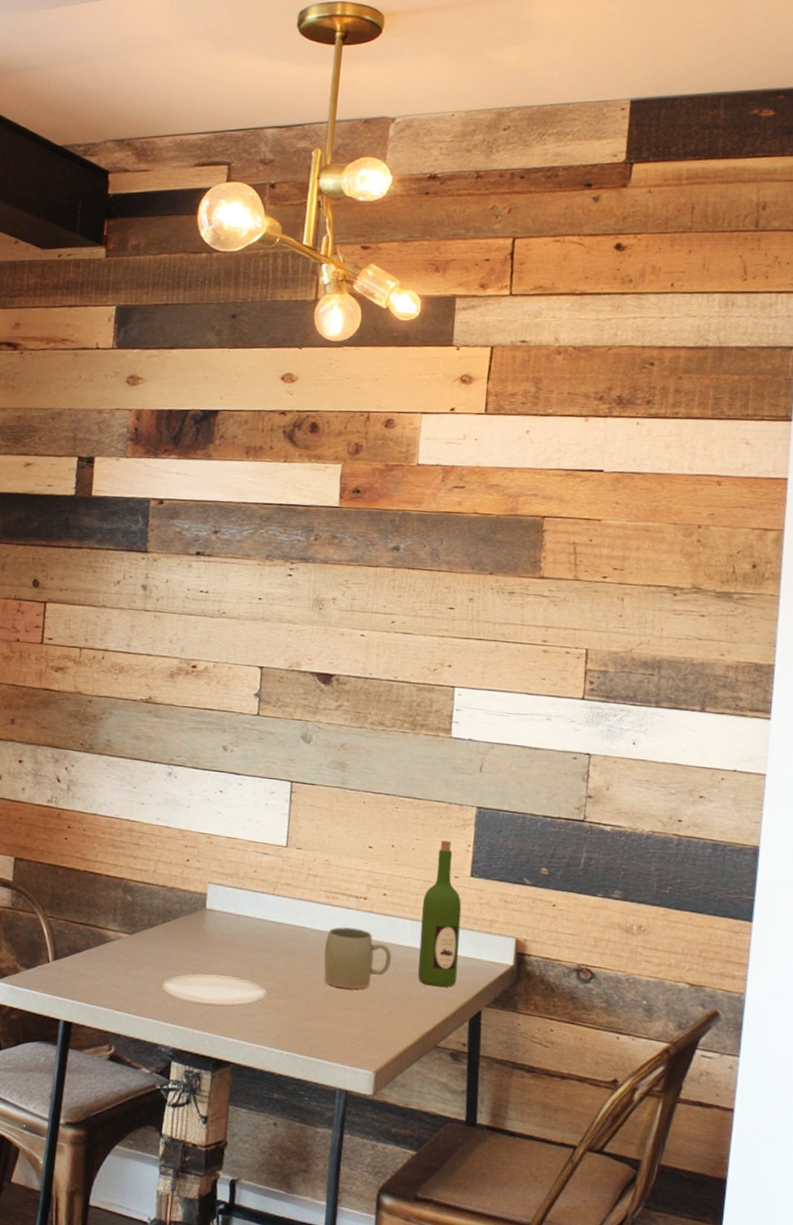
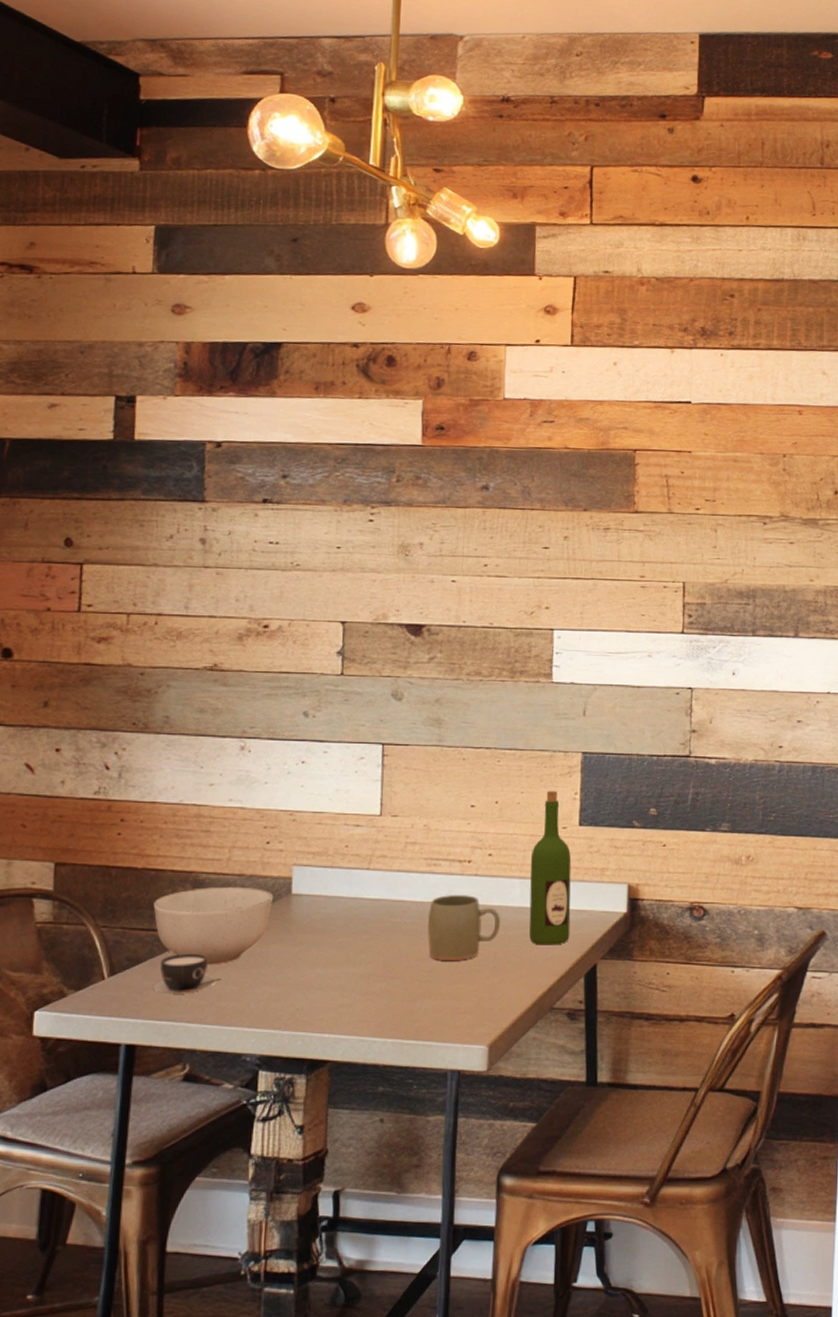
teacup: none [87,949,144,985] -> present [152,954,222,994]
bowl: none [91,893,191,963] -> present [153,886,274,965]
plate: present [162,973,266,1007] -> none [243,966,365,1001]

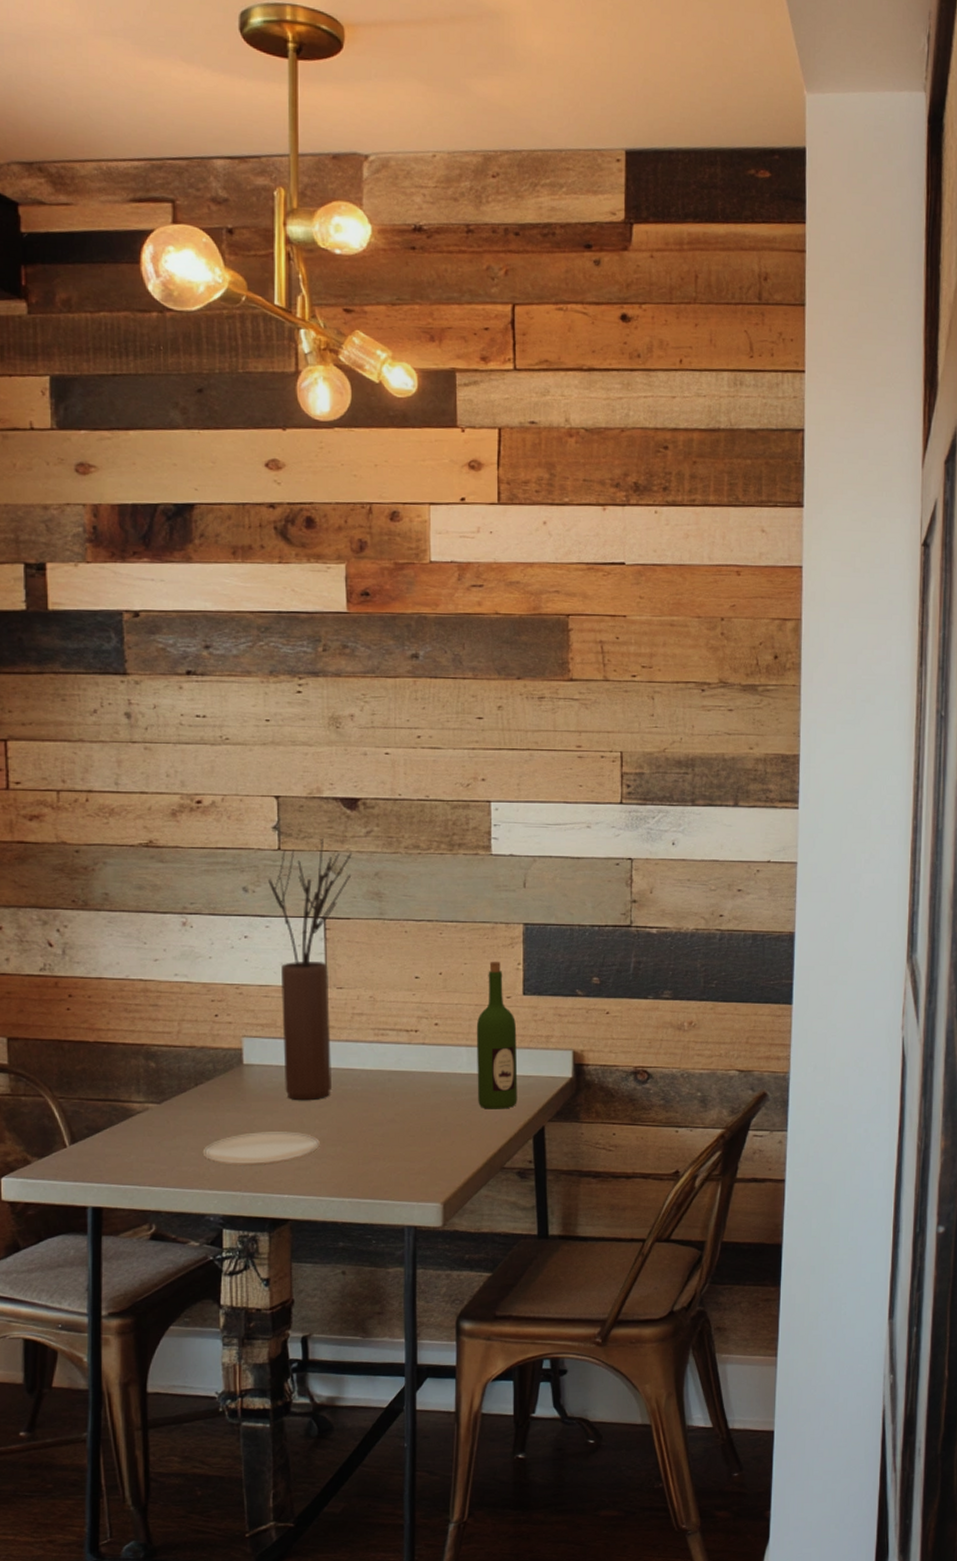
teacup: present [152,954,222,994] -> none [114,1122,181,1160]
bowl: present [153,886,274,965] -> none [108,1058,226,1132]
plate: none [243,966,365,1001] -> present [202,1131,320,1165]
vase: none [329,664,415,932] -> present [268,838,353,1100]
mug: present [426,895,500,961] -> none [377,1063,449,1126]

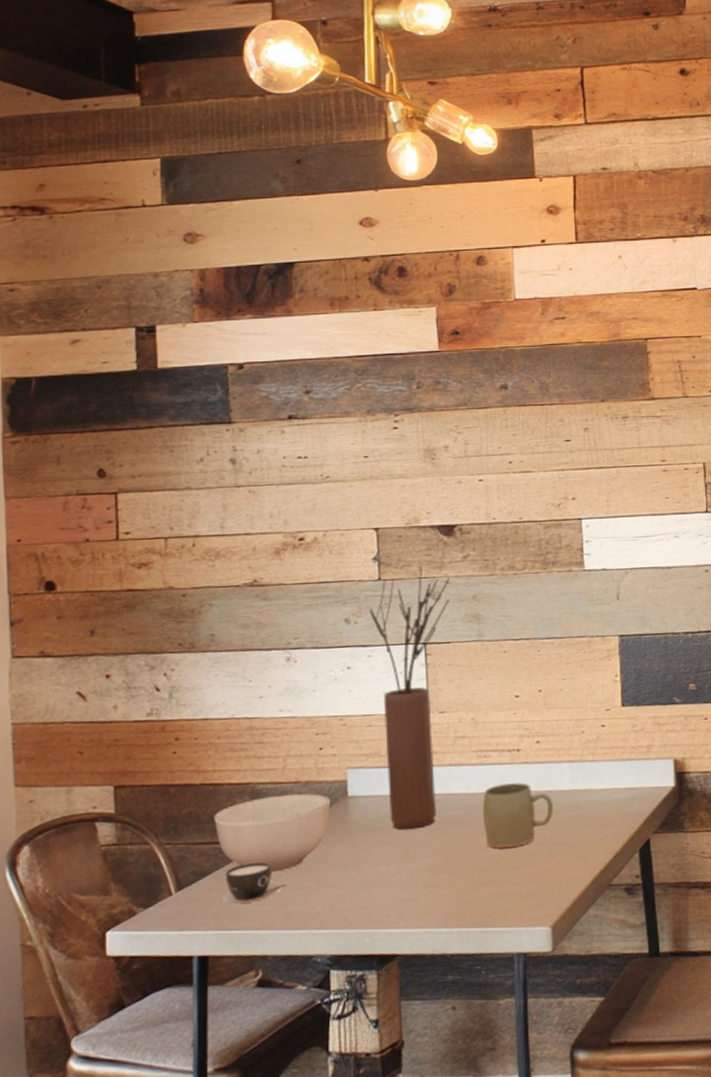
bowl: none [108,1058,226,1132] -> present [214,793,331,872]
teacup: none [114,1122,181,1160] -> present [220,862,287,904]
plate: present [202,1131,320,1165] -> none [309,862,426,902]
mug: none [377,1063,449,1126] -> present [482,782,553,849]
wine bottle: present [476,961,518,1109] -> none [577,674,622,825]

